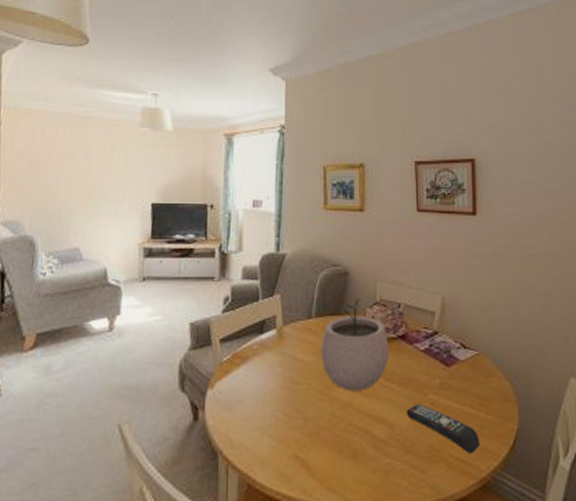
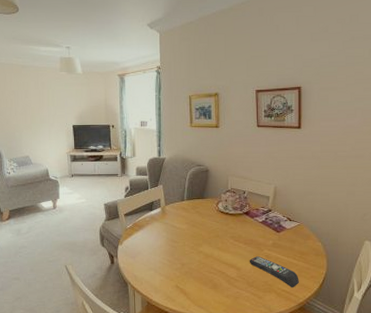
plant pot: present [321,298,388,391] -> none [191,187,237,247]

